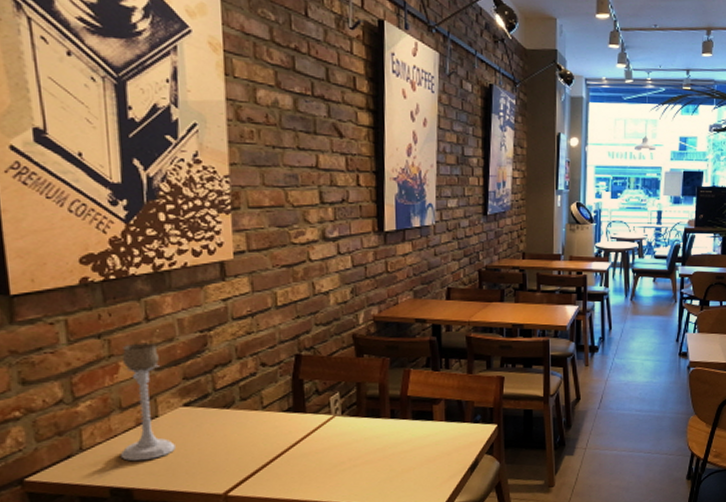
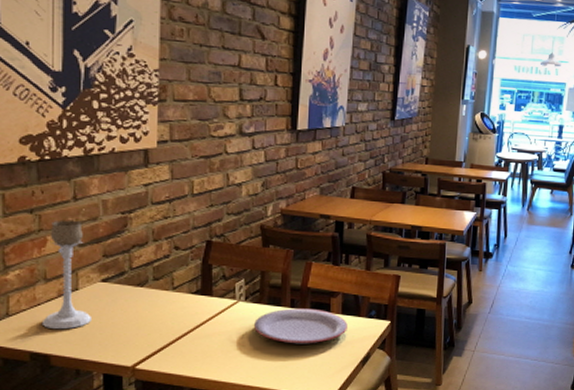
plate: none [352,417,452,456] -> present [253,308,348,344]

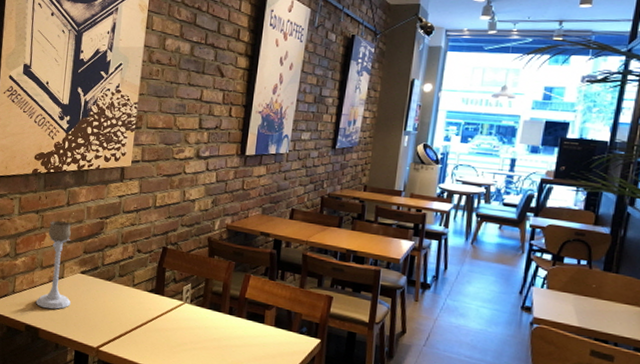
plate: present [253,308,348,344] -> none [195,315,280,351]

